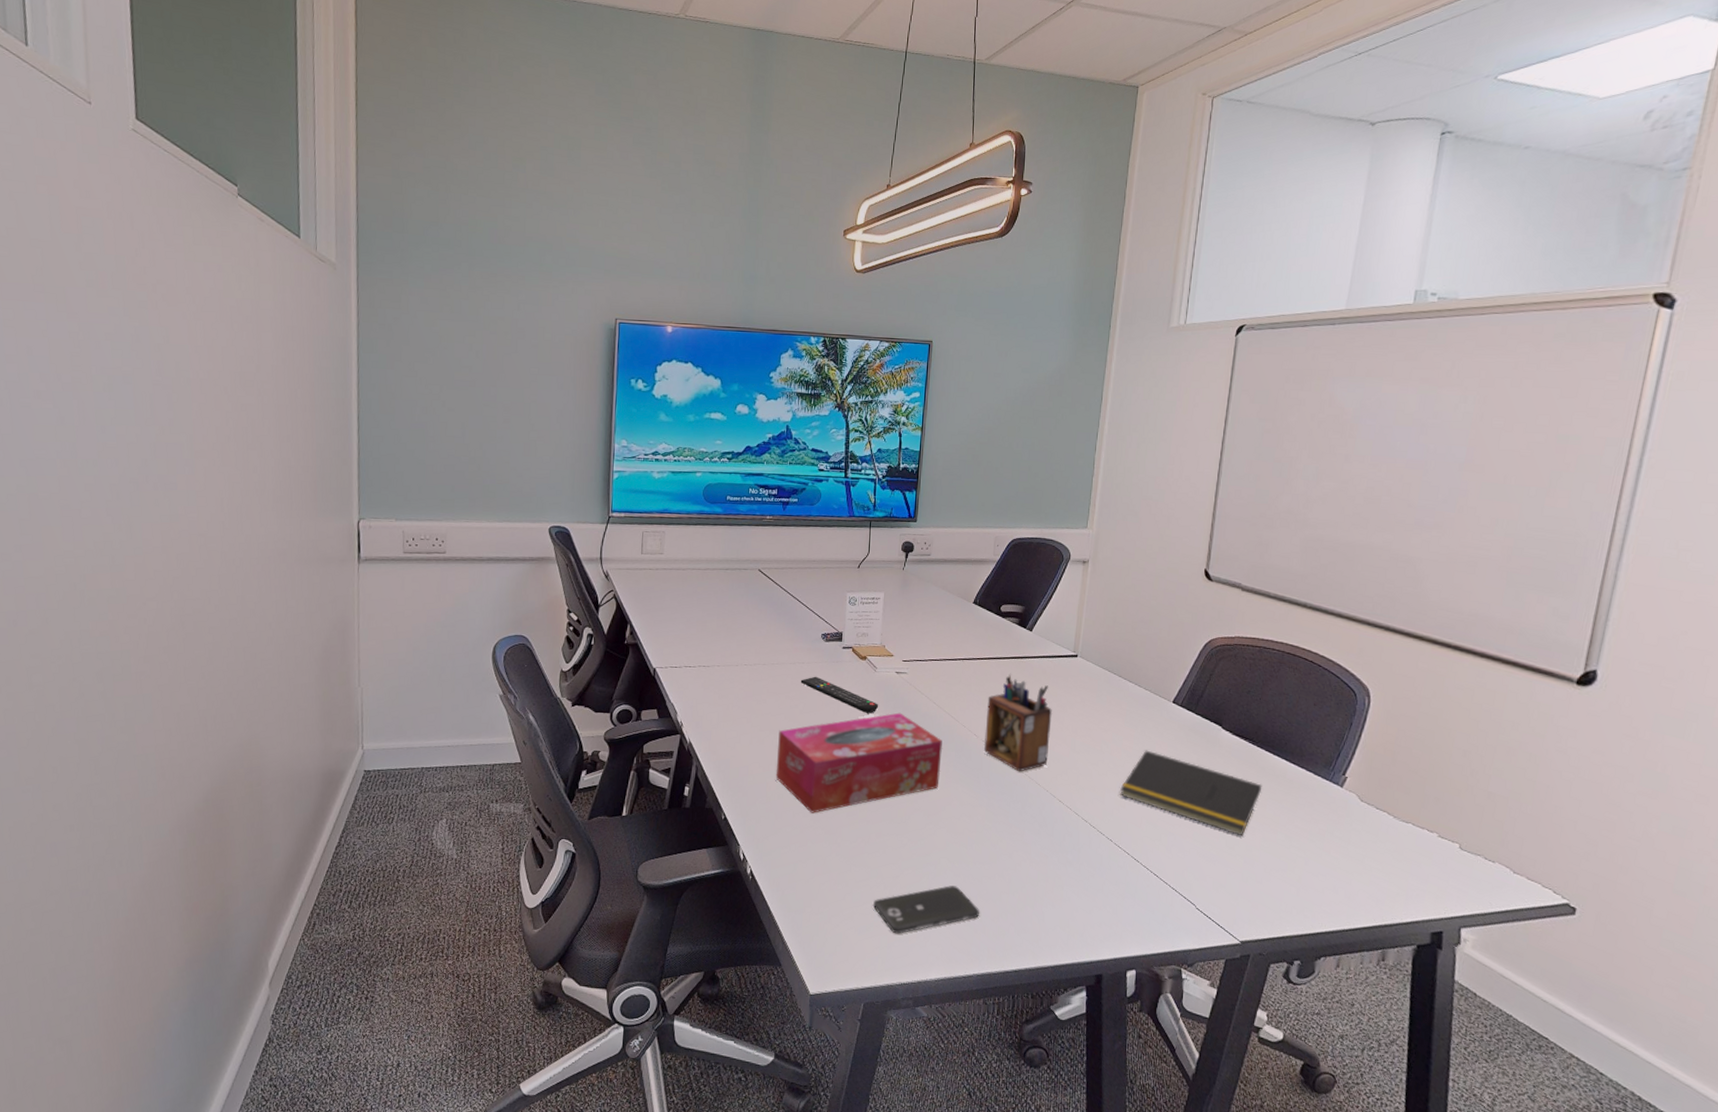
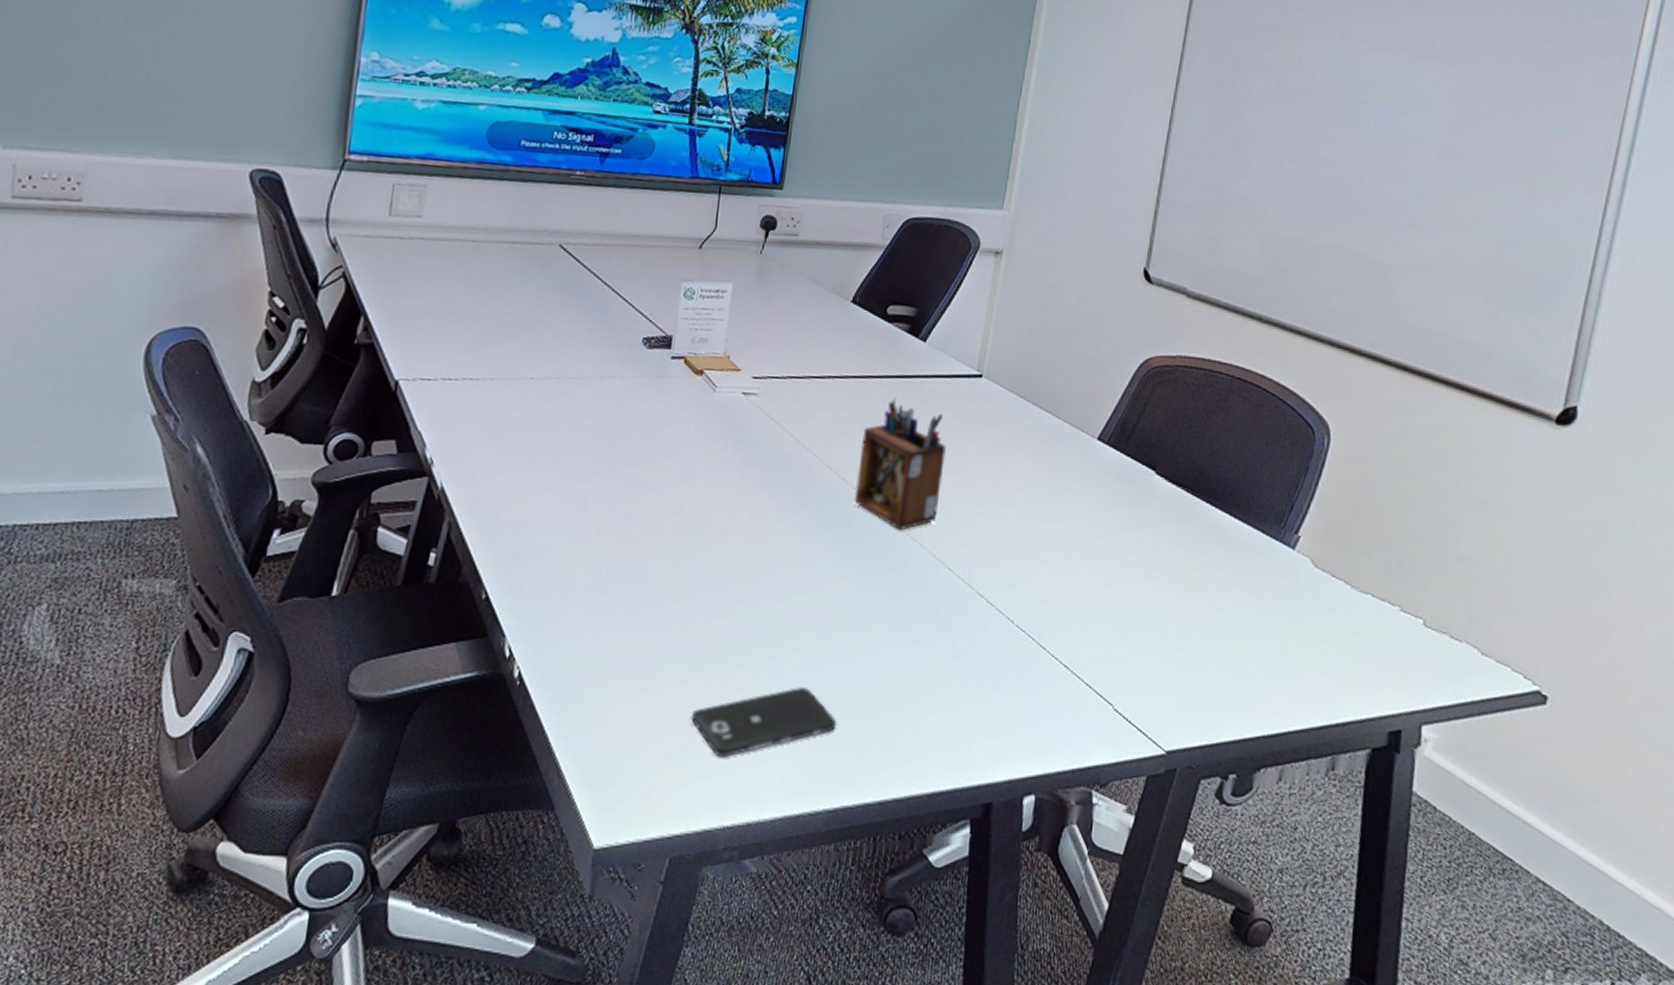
tissue box: present [775,712,943,813] -> none [564,448,800,589]
remote control: present [800,676,879,713] -> none [608,396,717,449]
notepad: present [1120,750,1262,836] -> none [1026,501,1201,614]

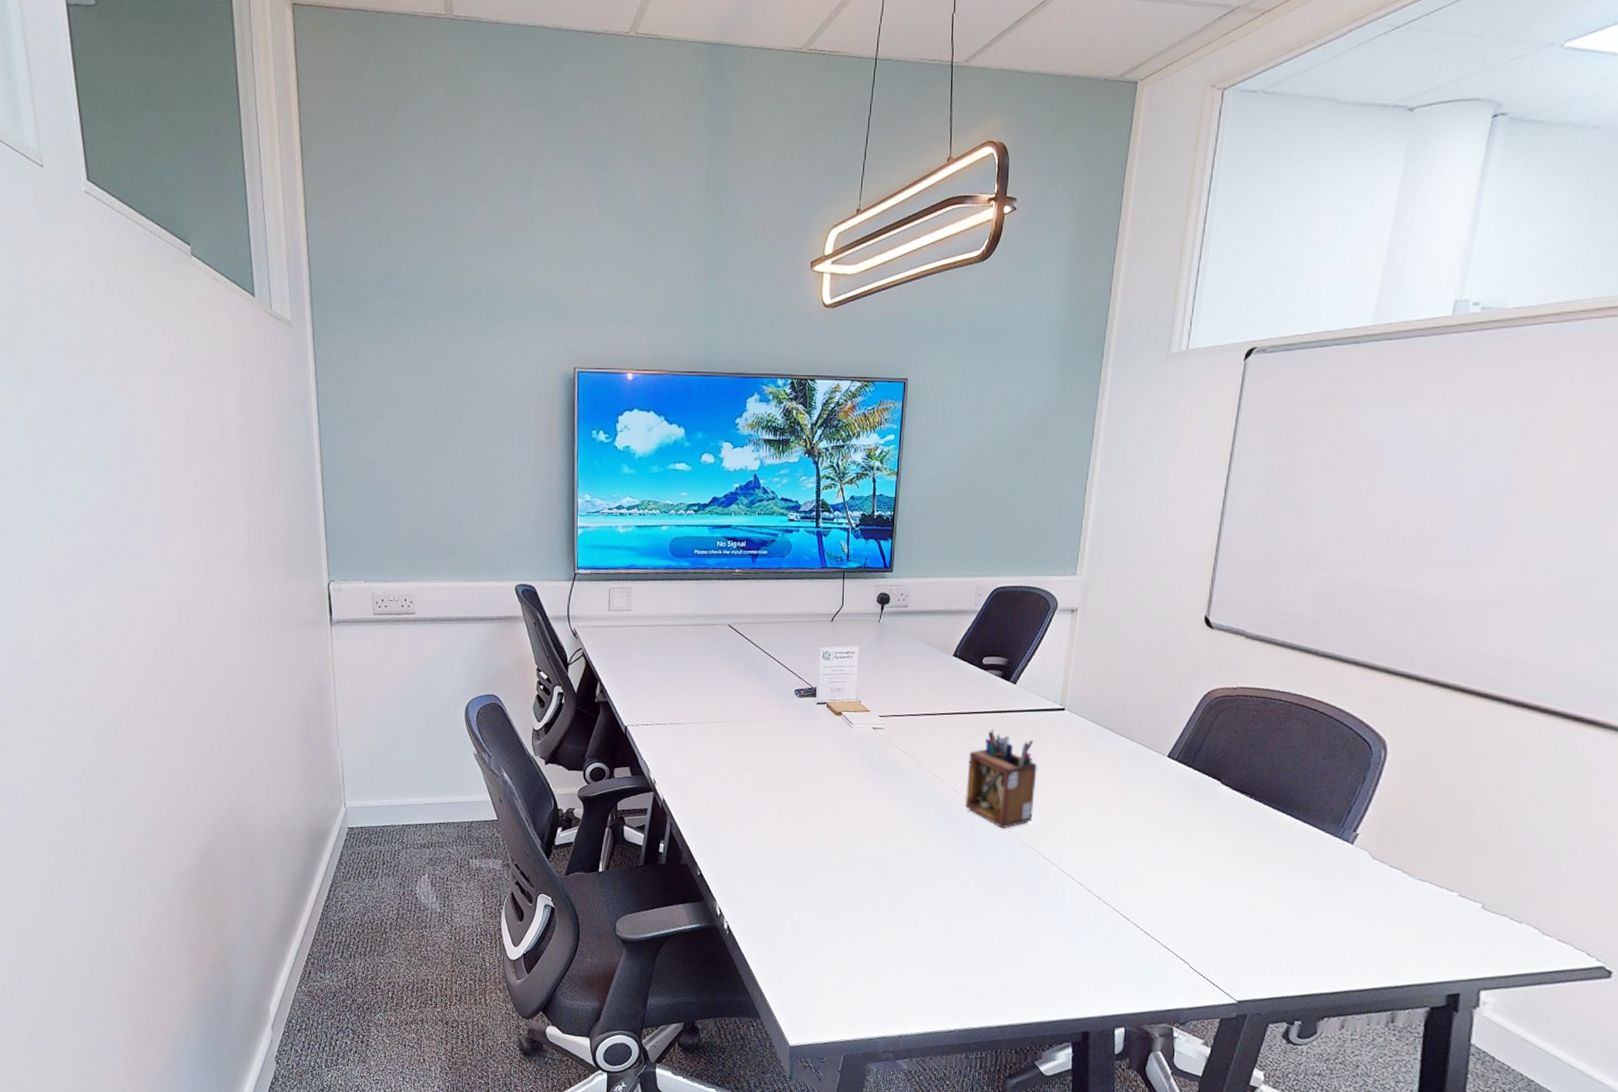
smartphone: present [690,687,836,758] -> none [851,942,961,989]

